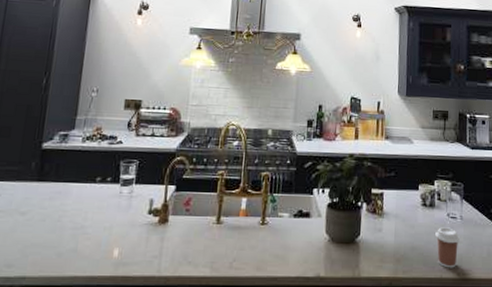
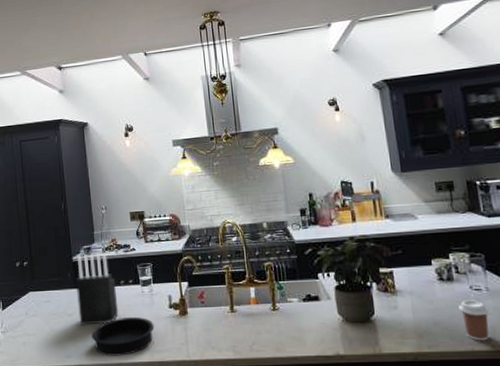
knife block: none [33,141,90,228] -> present [75,252,119,325]
baking pan: none [44,220,126,268] -> present [91,316,154,356]

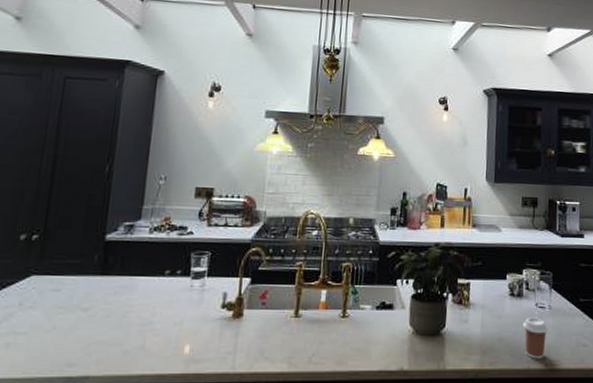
knife block: present [75,252,119,325] -> none [97,232,159,324]
baking pan: present [91,316,154,356] -> none [109,316,198,366]

